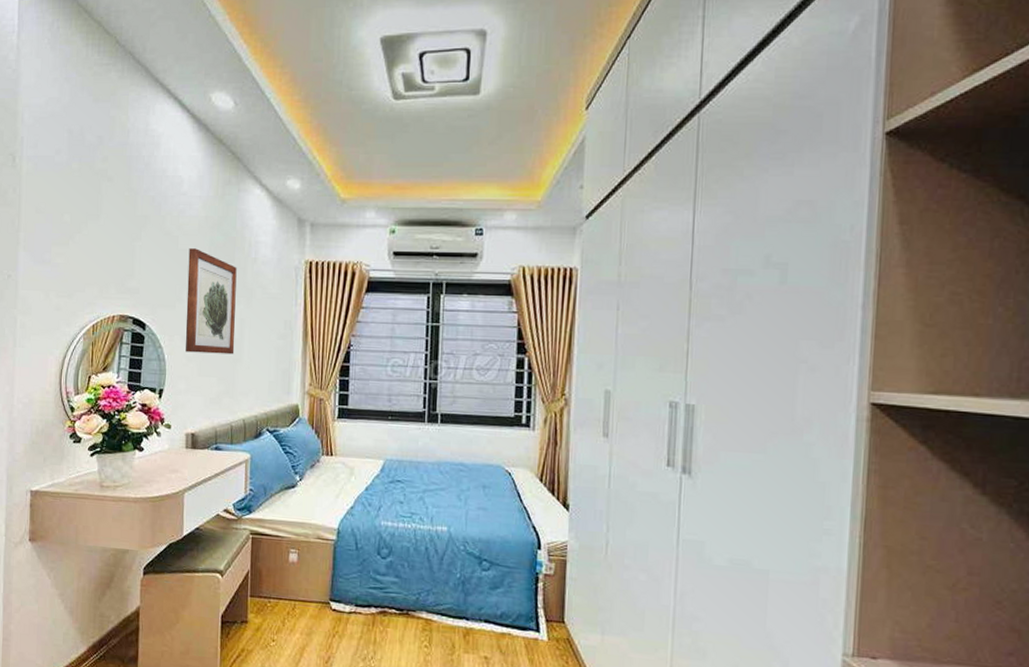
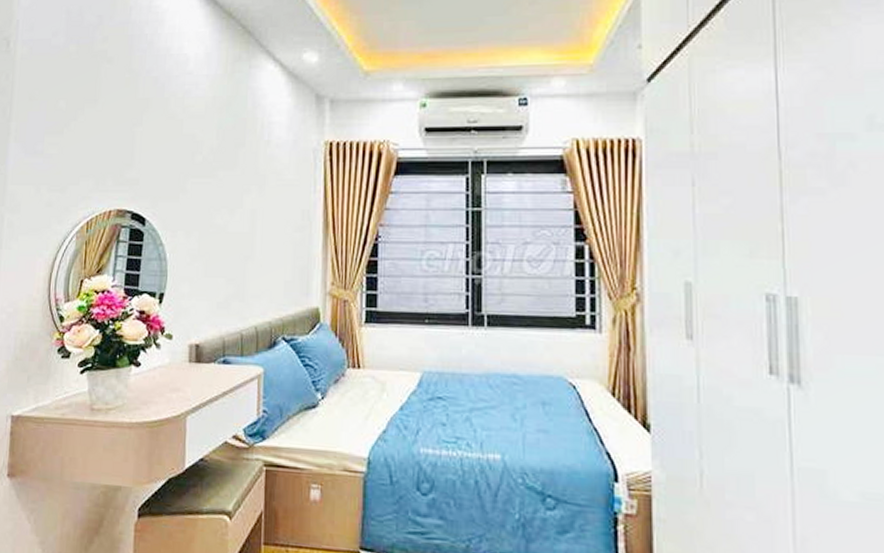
wall art: present [185,248,237,355] -> none [190,132,248,251]

